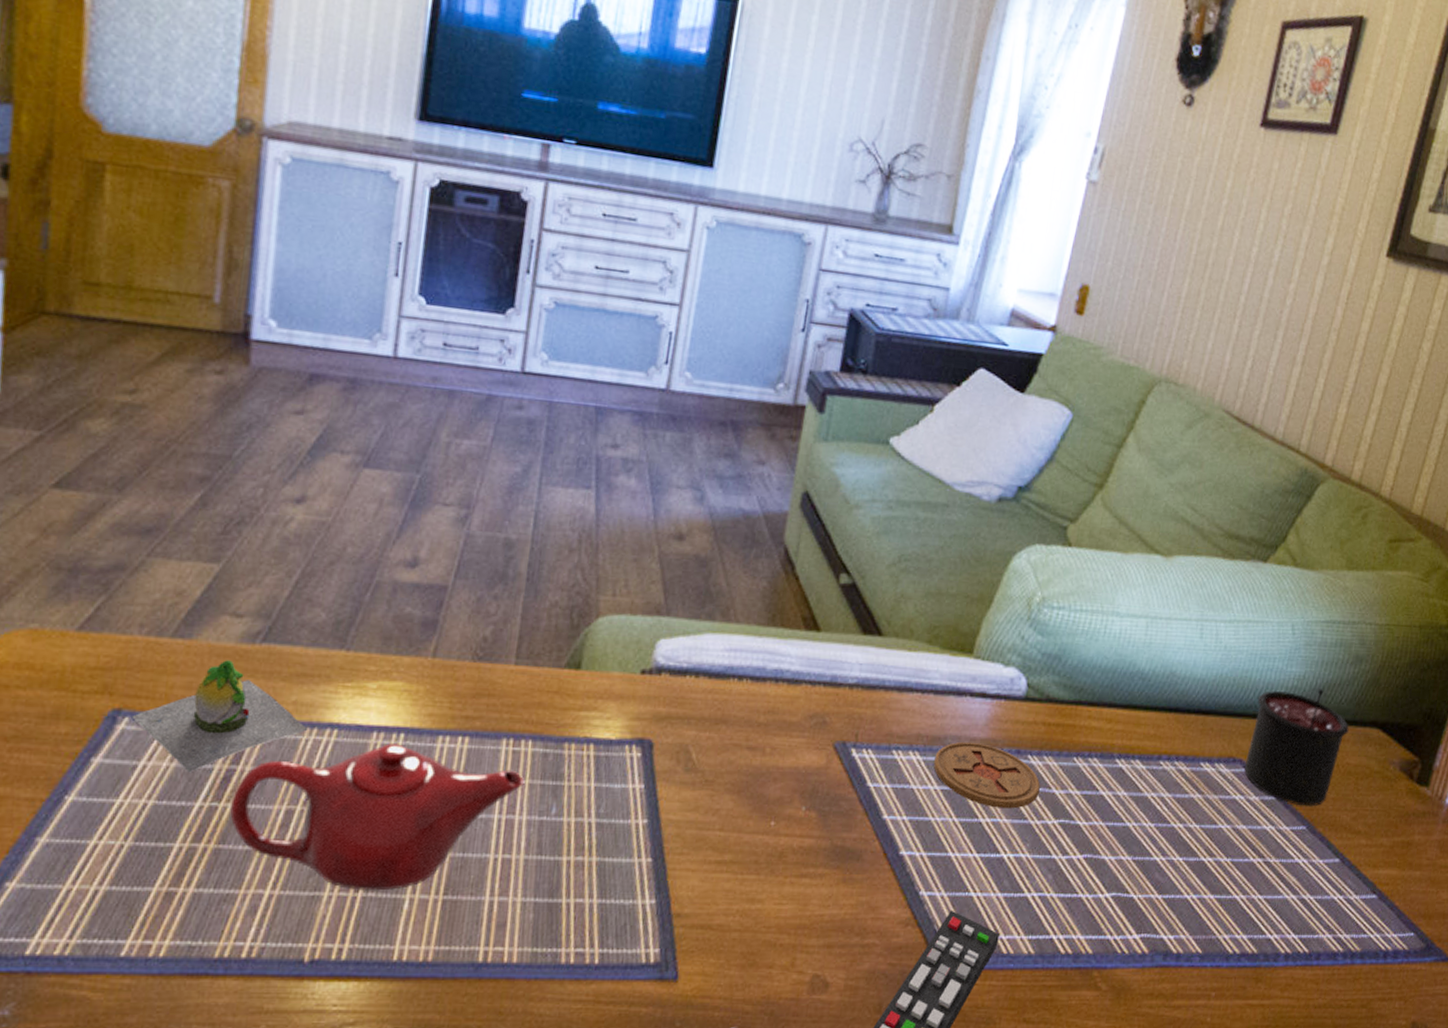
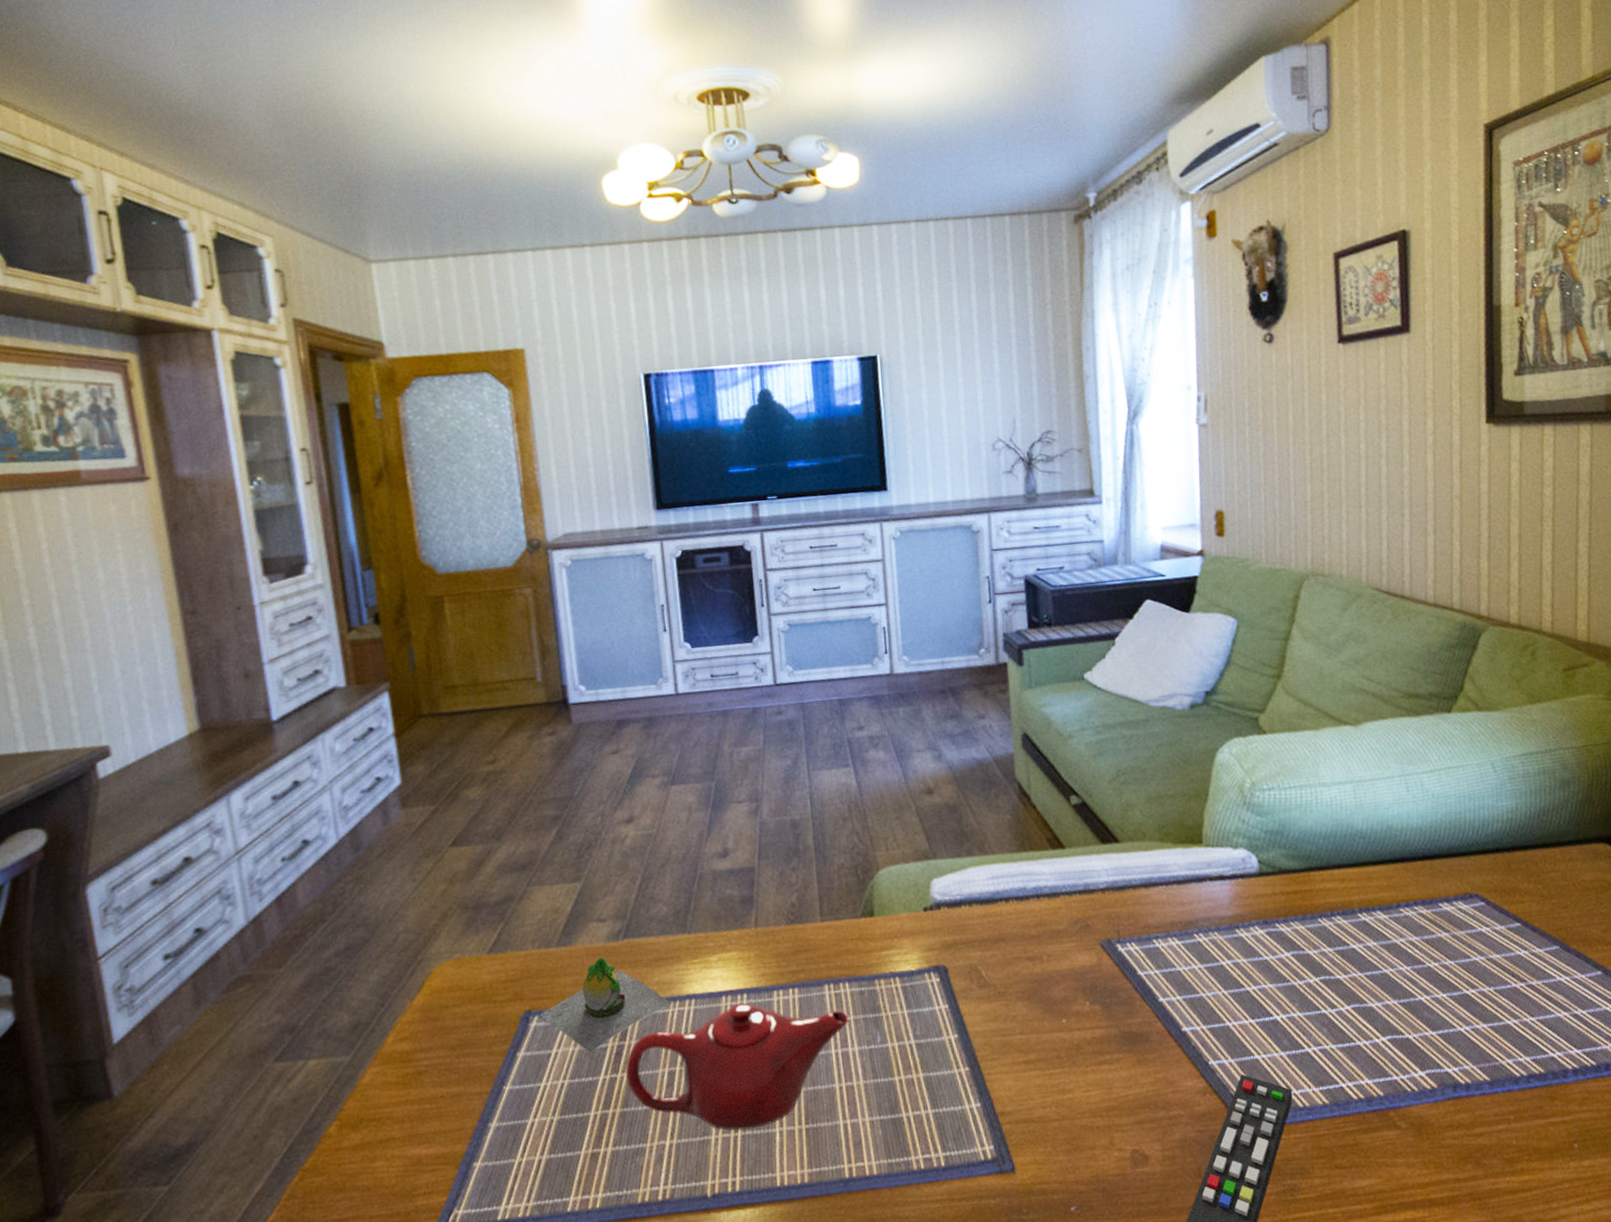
coaster: present [933,741,1041,809] -> none [1192,920,1295,976]
candle: present [1243,689,1349,807] -> none [1477,816,1575,928]

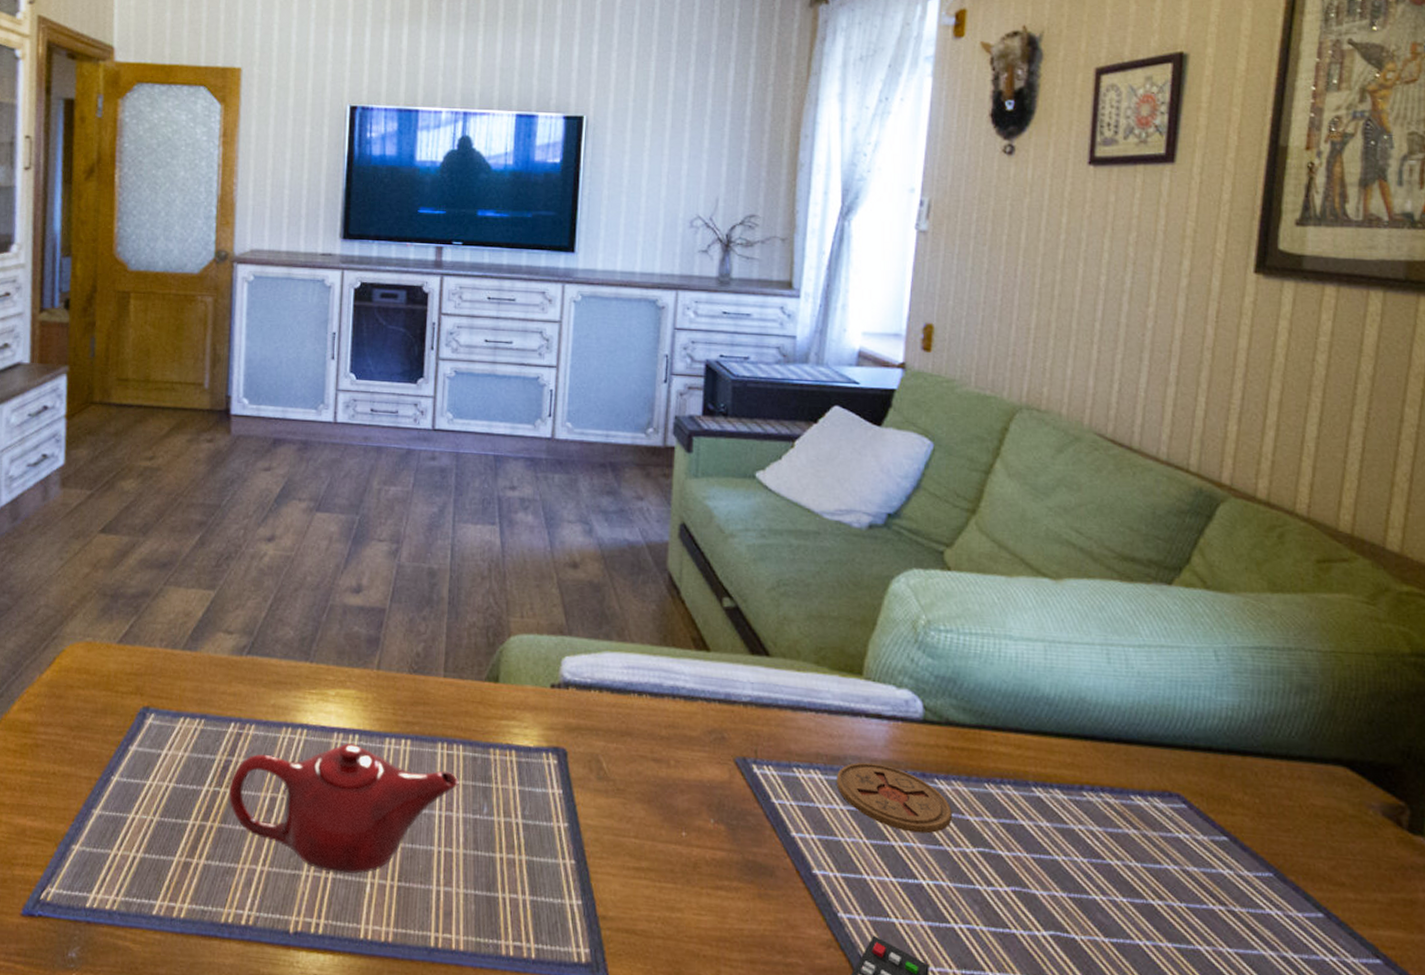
decorative egg: present [539,957,672,1053] -> none [156,669,285,762]
coaster: none [1192,920,1295,976] -> present [837,762,952,834]

